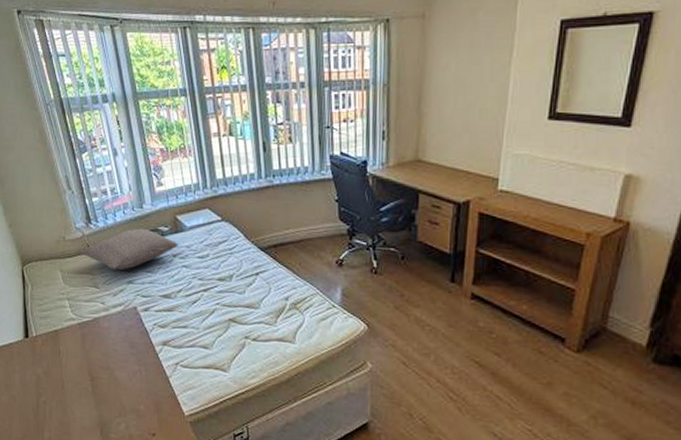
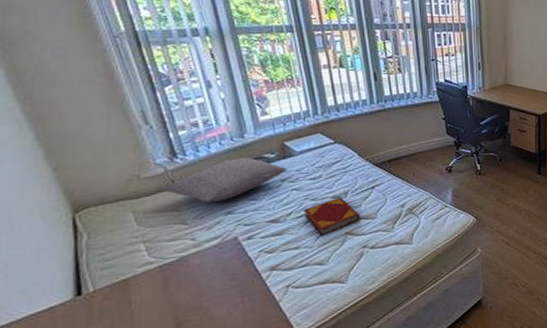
hardback book: none [192,280,244,320] -> present [303,197,360,237]

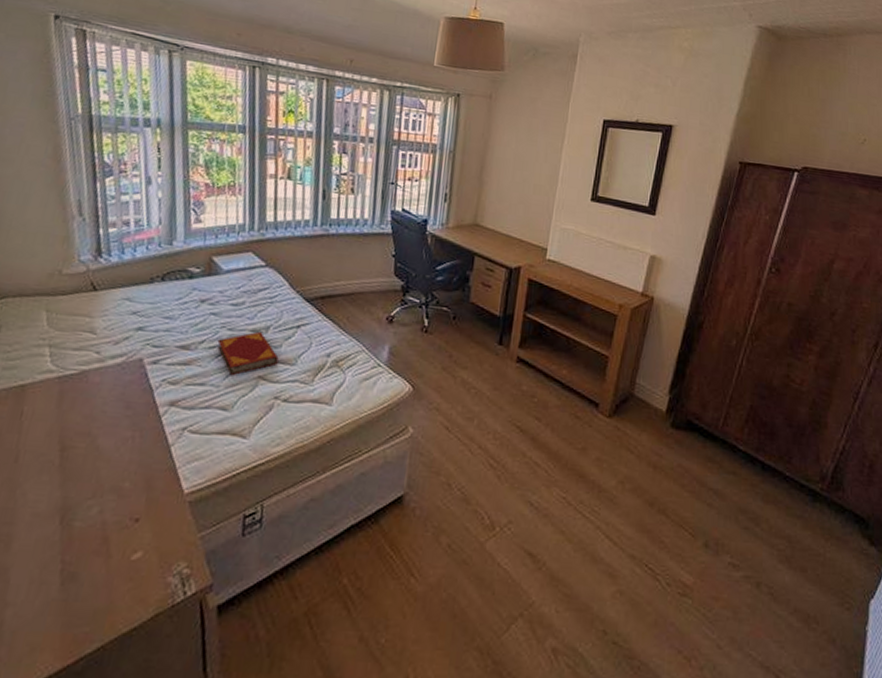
pillow: present [158,157,287,203] -> none [75,267,210,314]

